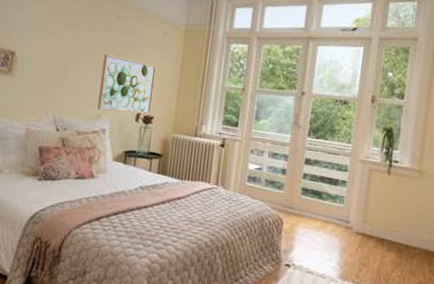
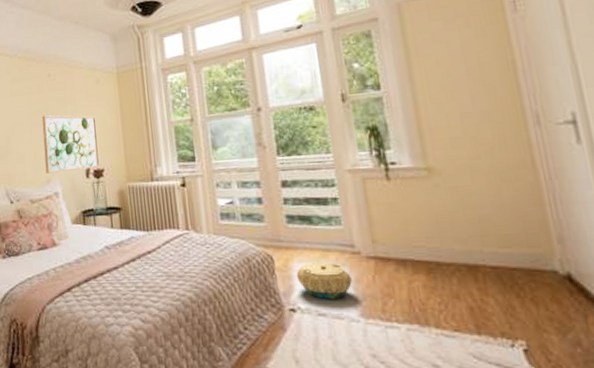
basket: none [297,230,340,262] -> present [296,263,352,299]

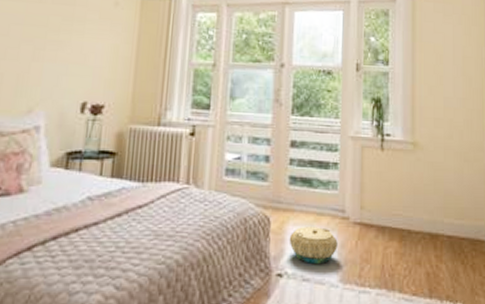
wall art: present [41,115,100,173] -> none [28,31,107,103]

